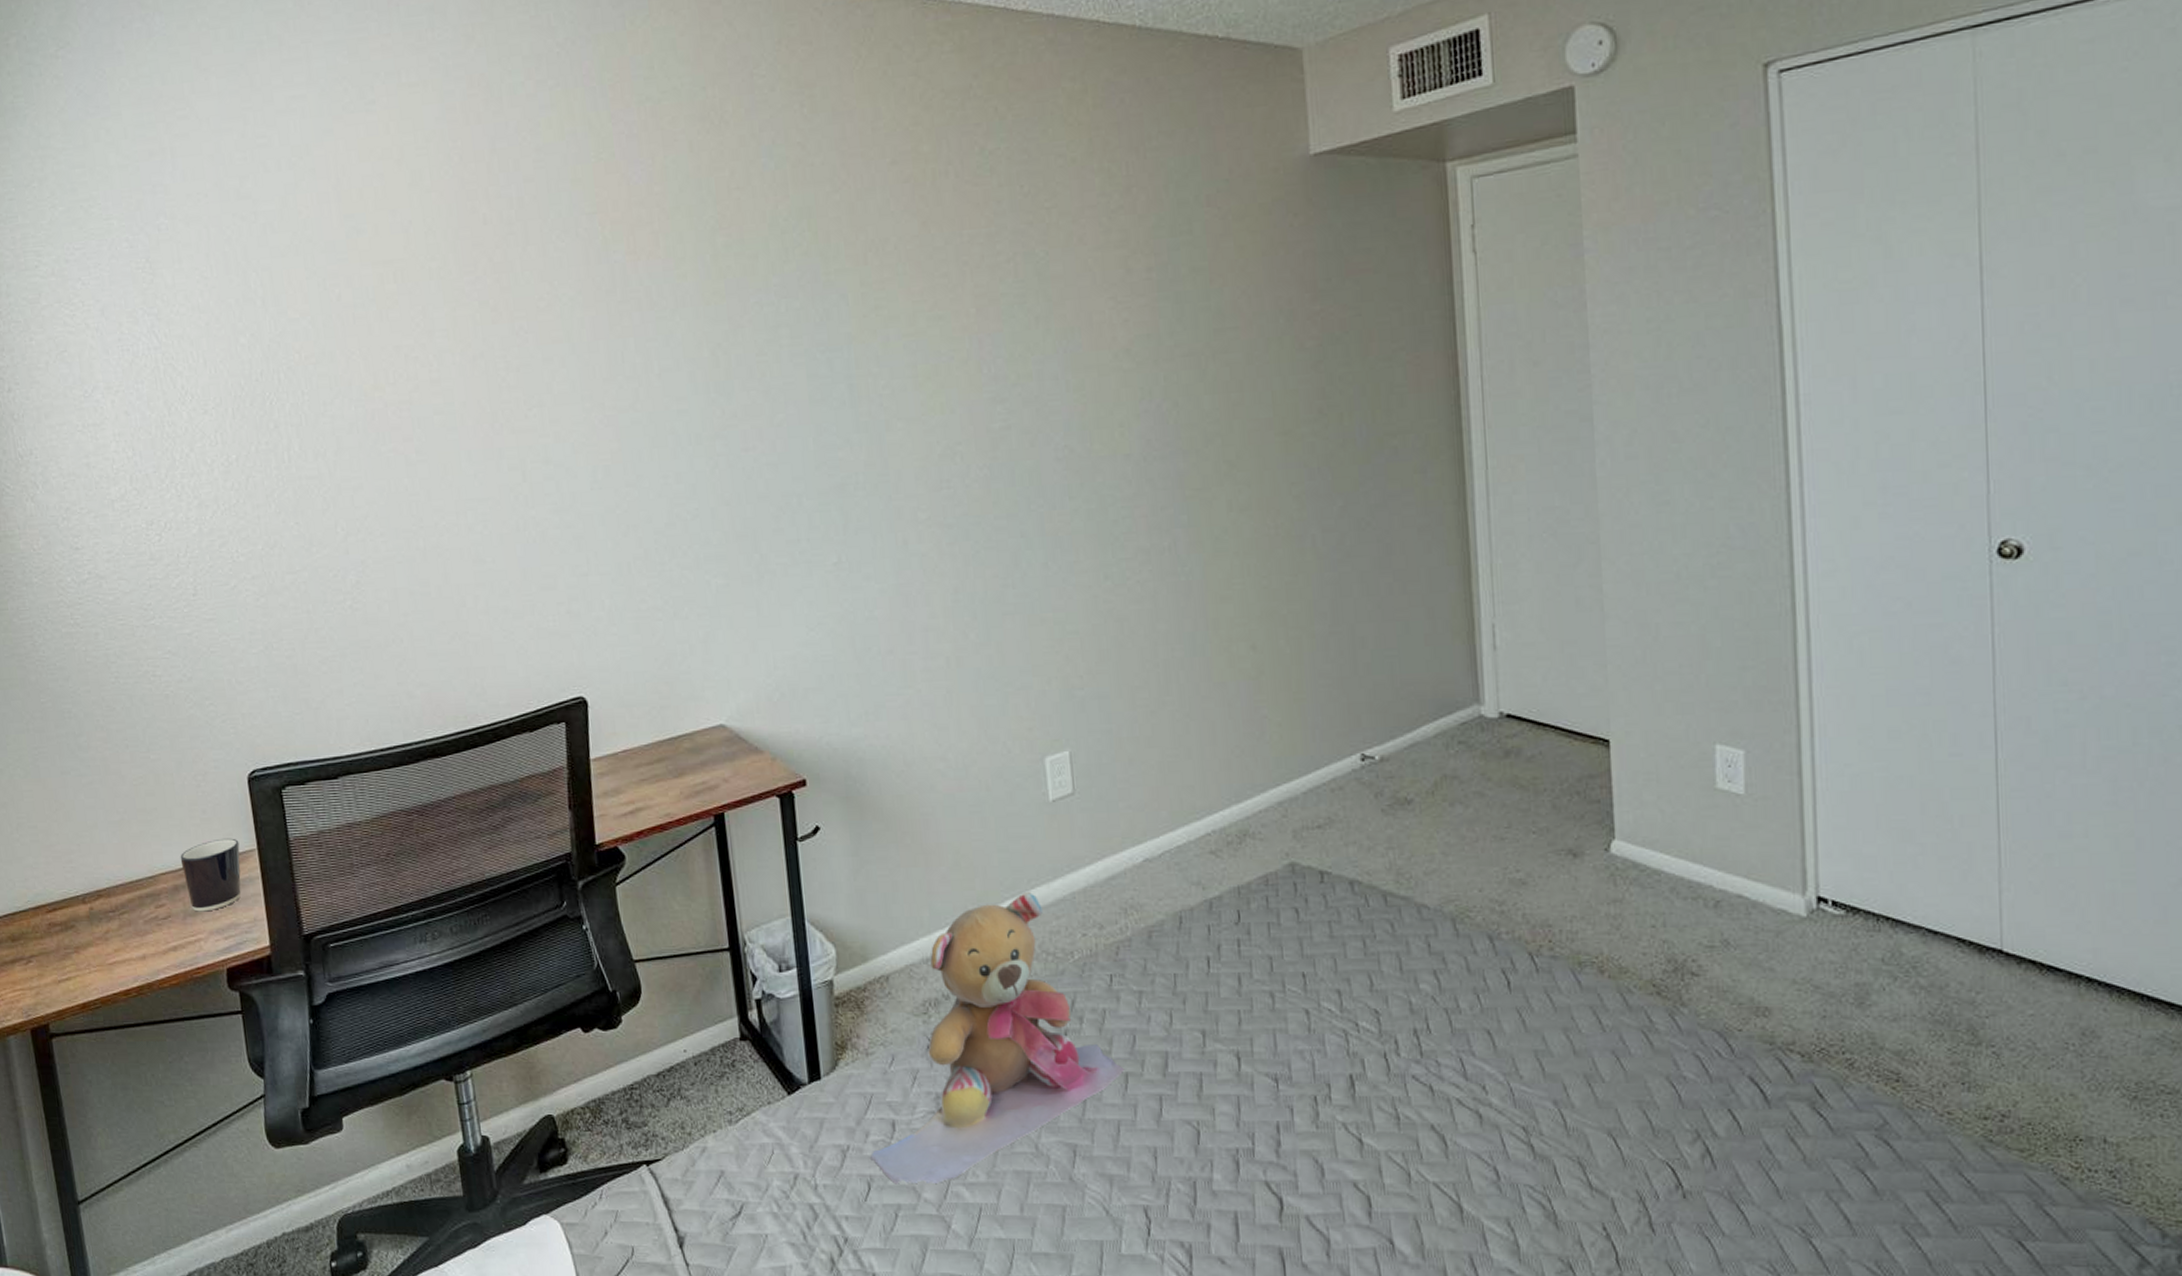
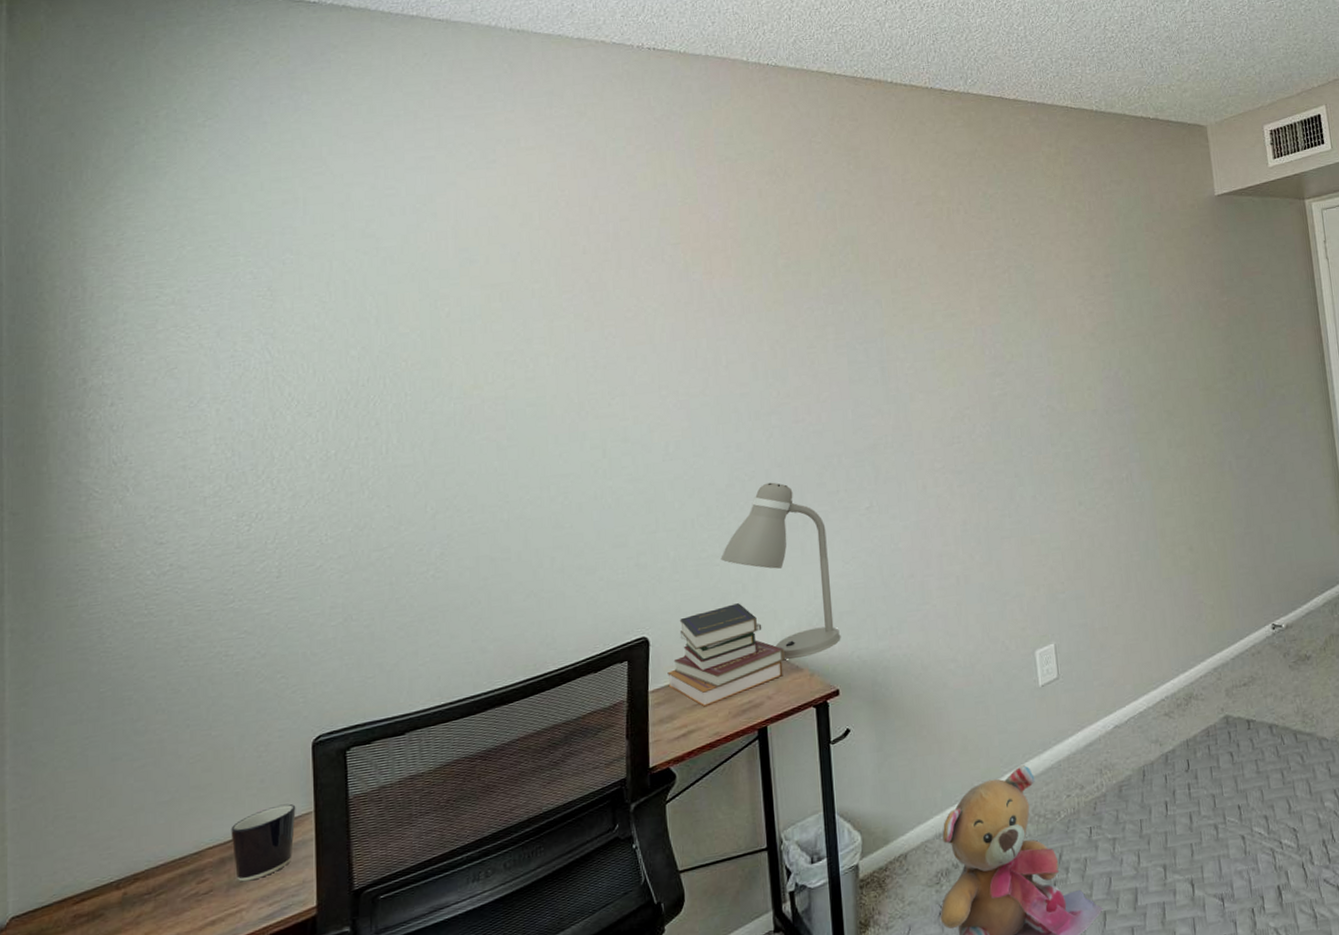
books: none [610,667,742,783] -> present [667,603,785,707]
desk lamp: none [663,524,807,739] -> present [720,482,841,660]

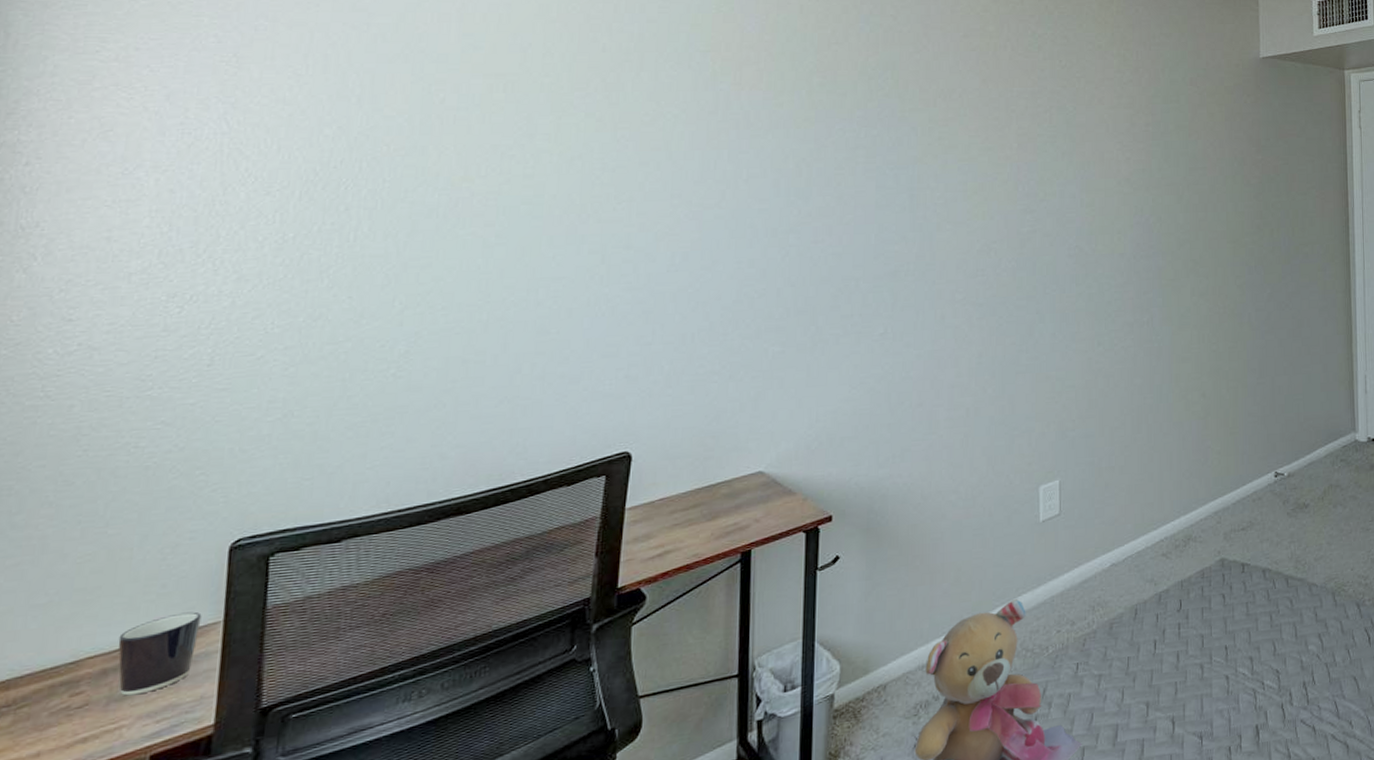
books: present [667,603,785,707] -> none [648,422,778,527]
desk lamp: present [720,482,841,660] -> none [719,301,840,483]

